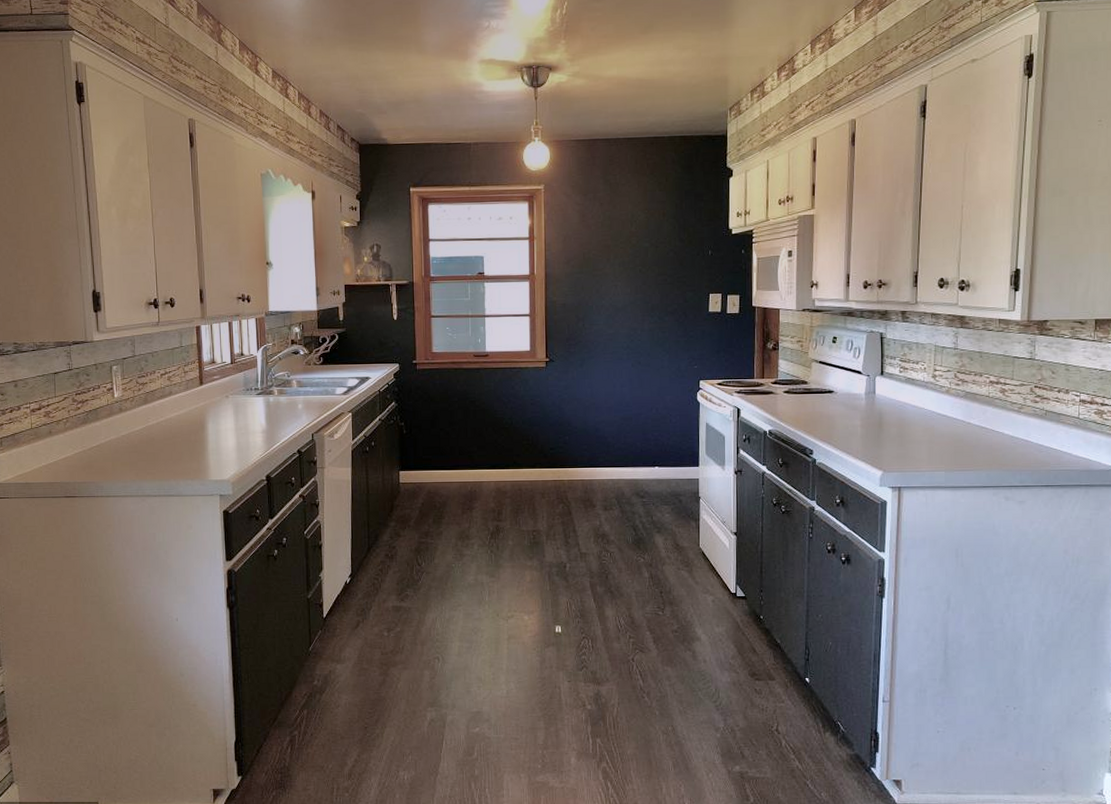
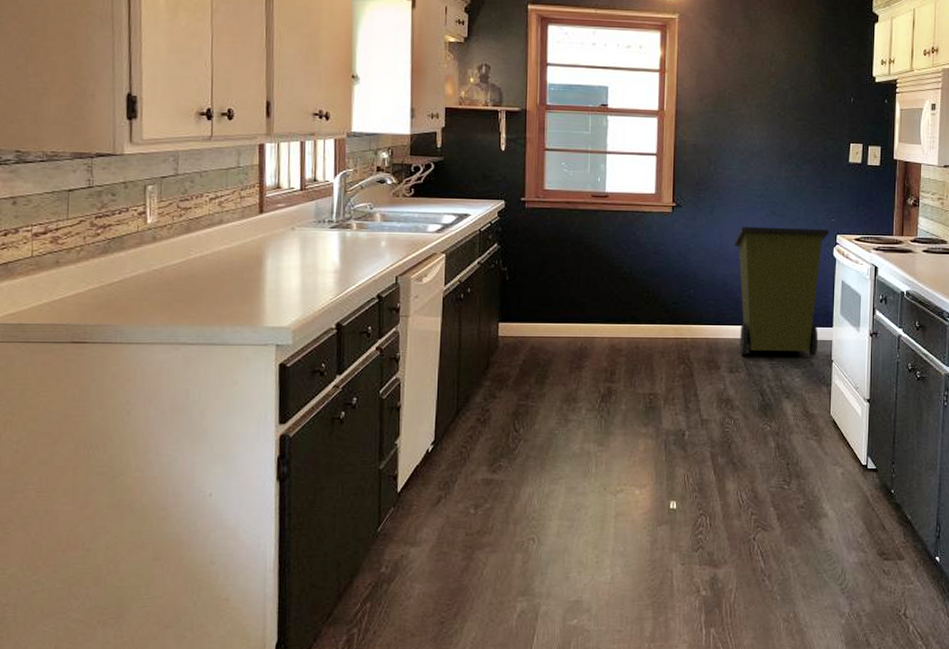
trash can: none [603,376,692,495] -> present [734,226,829,356]

